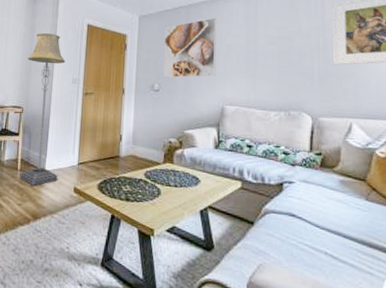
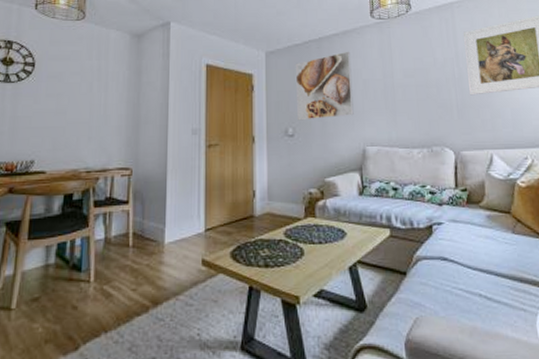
floor lamp: present [19,32,66,186] -> none [132,76,182,264]

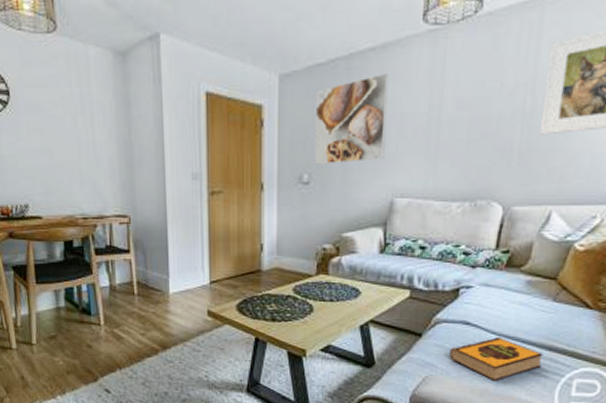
hardback book: none [433,272,518,318] -> present [448,337,543,381]

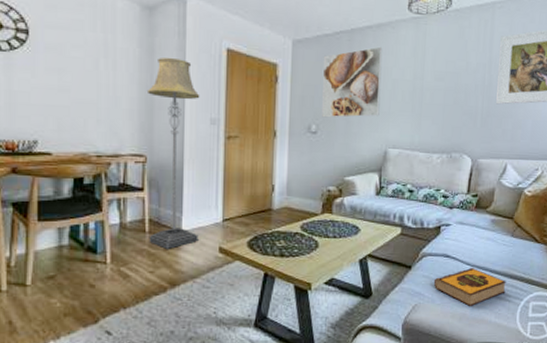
floor lamp: none [125,107,186,312] -> present [146,57,200,249]

